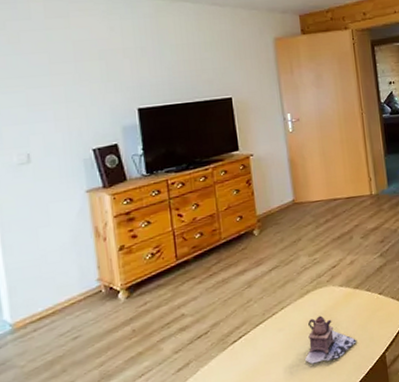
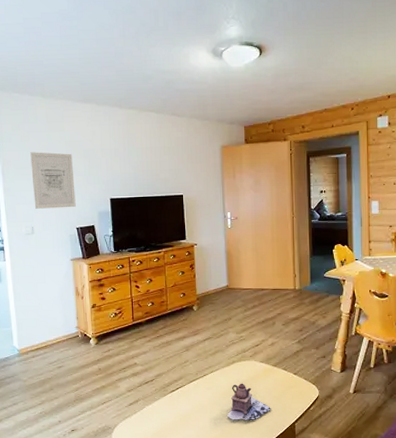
wall art: none [22,55,91,130] -> present [30,152,76,209]

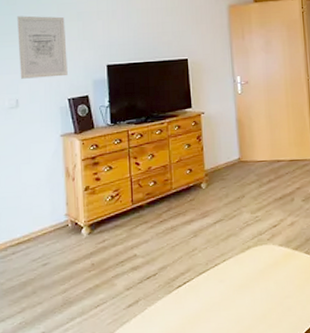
teapot: present [226,383,272,420] -> none [242,272,295,319]

